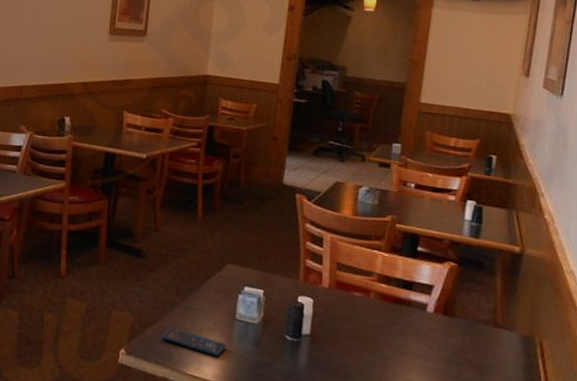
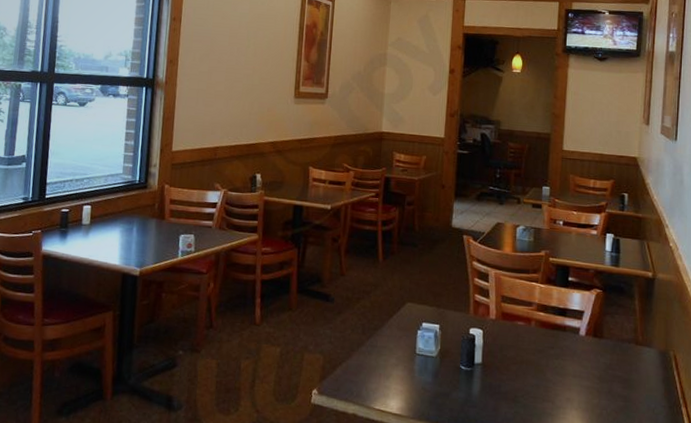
smartphone: present [161,327,227,356] -> none [350,365,409,389]

